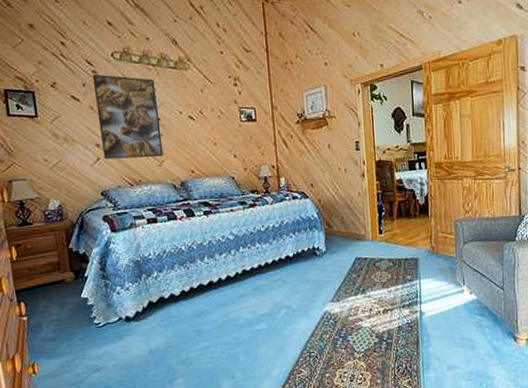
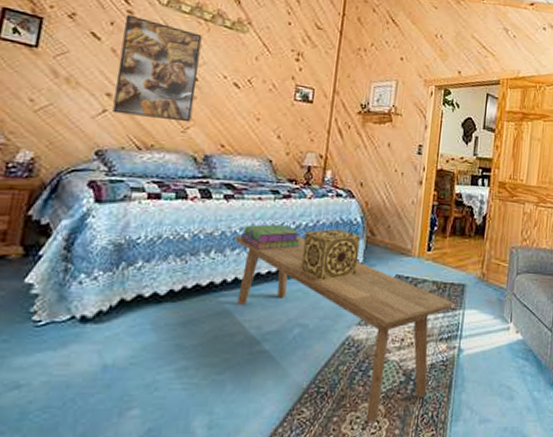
bench: none [220,236,410,375] -> present [234,235,453,422]
stack of books: none [224,228,271,252] -> present [241,224,300,250]
decorative box: none [273,226,323,271] -> present [301,229,361,281]

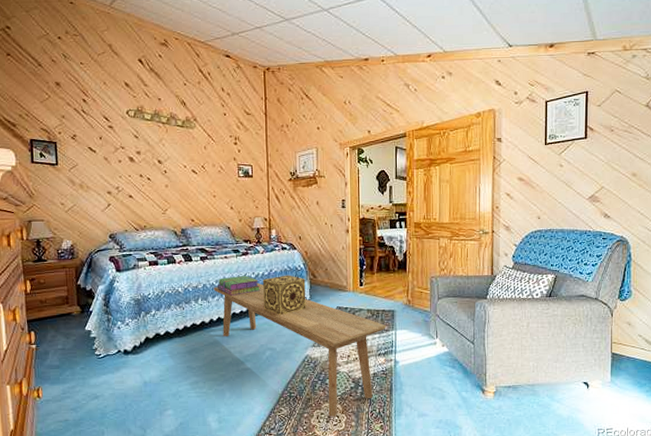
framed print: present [112,14,203,123] -> none [108,129,167,206]

